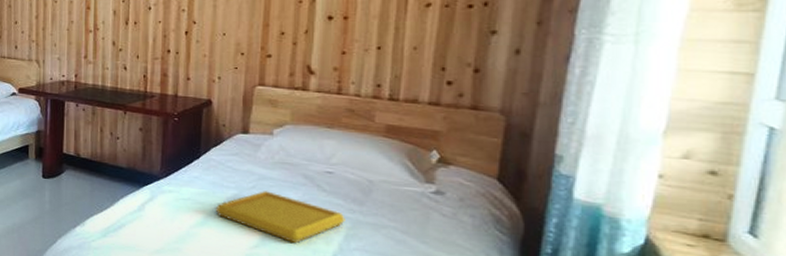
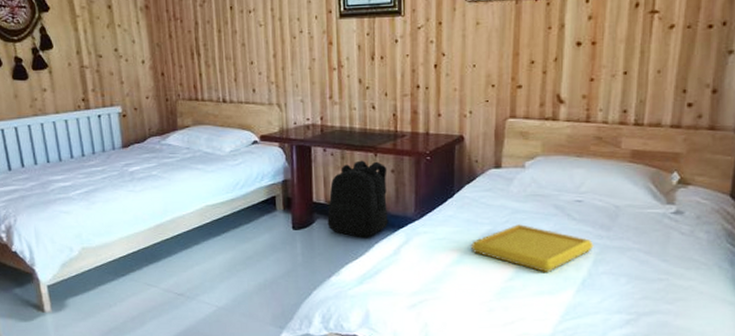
backpack: none [76,117,136,191] -> present [327,160,389,237]

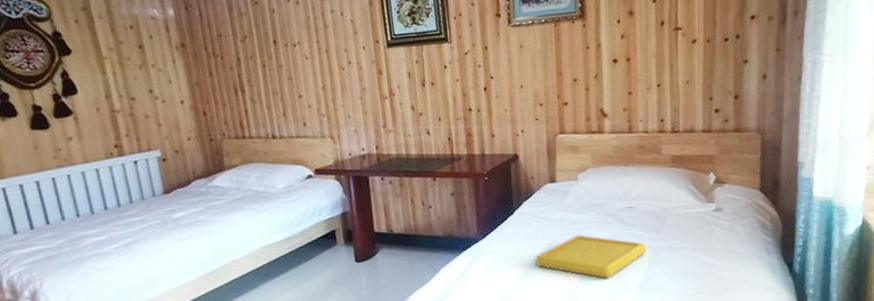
backpack: present [327,160,389,237] -> none [390,185,453,264]

